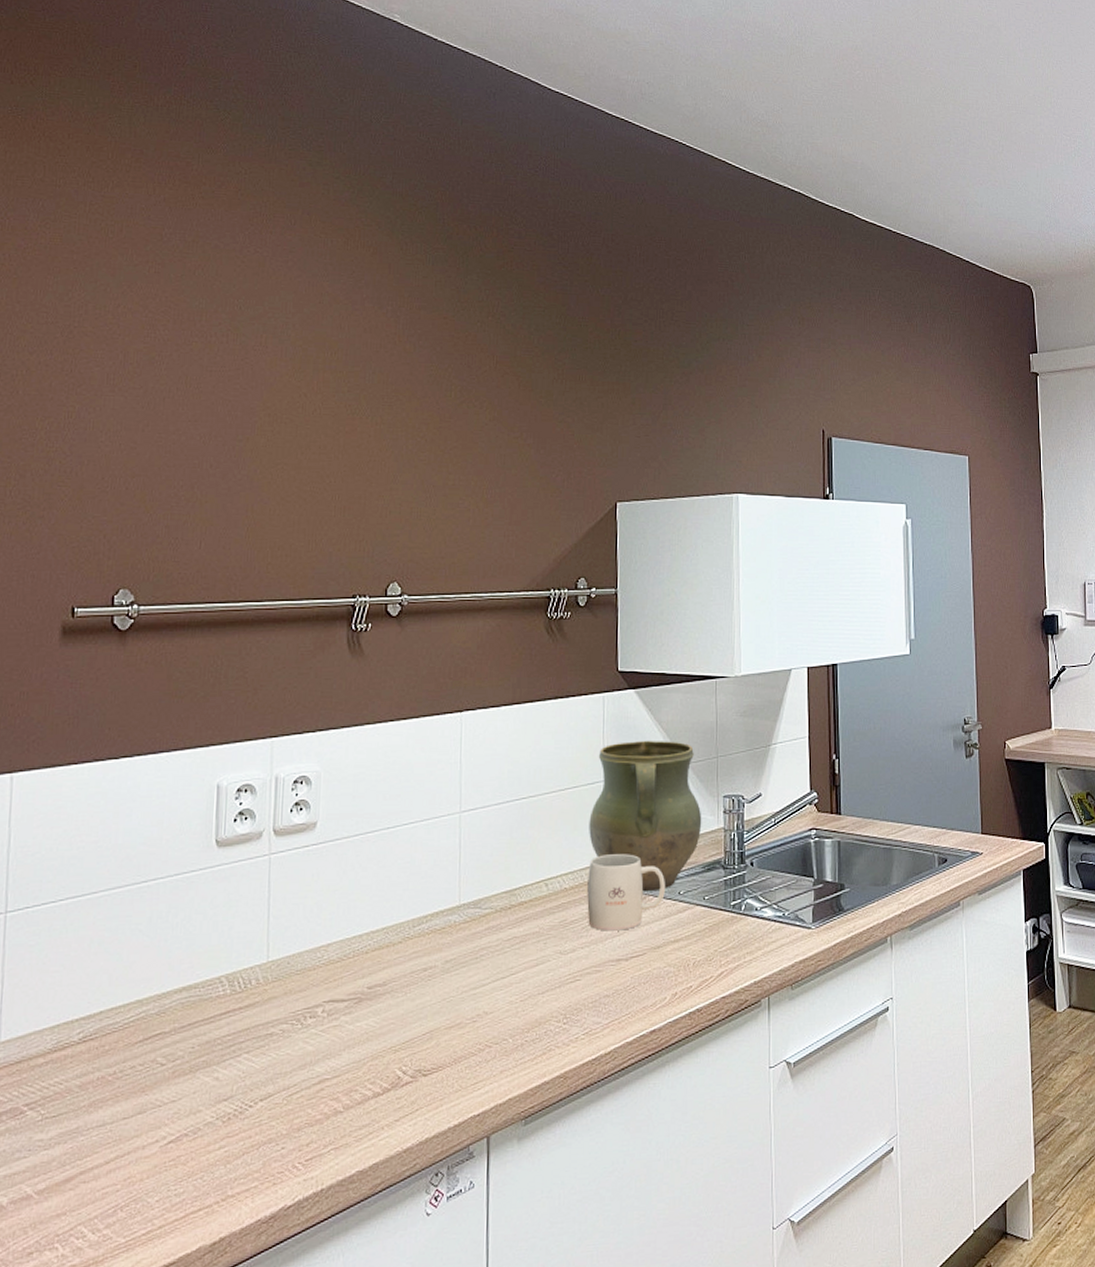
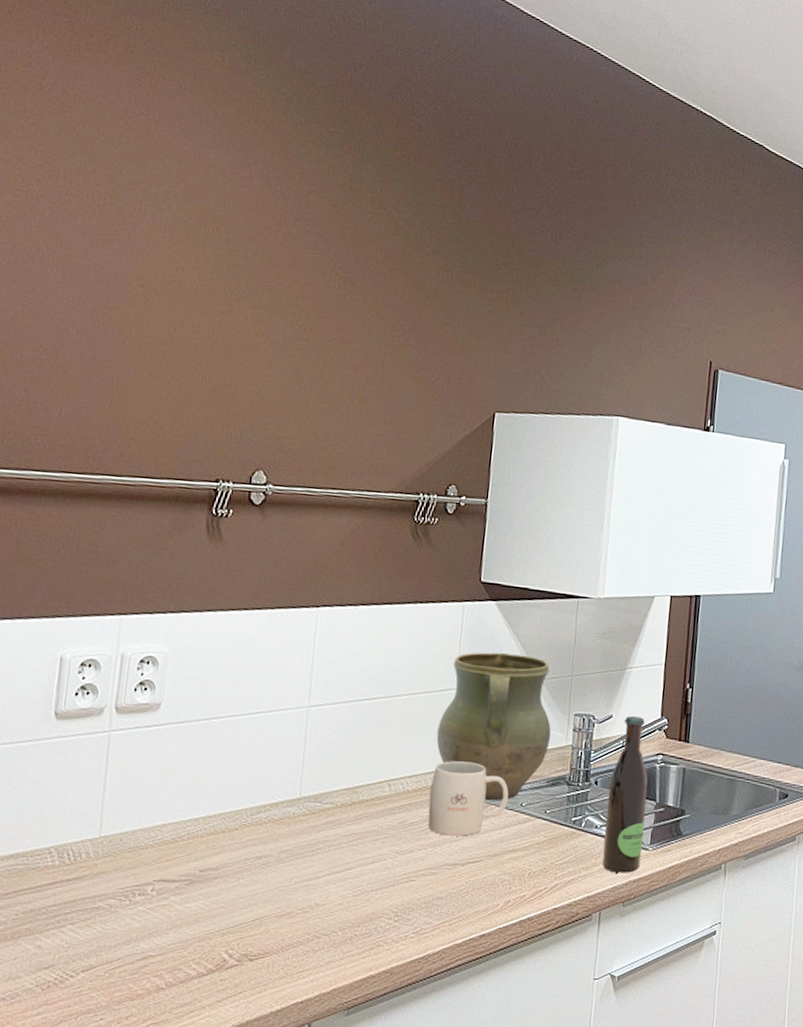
bottle: none [765,792,805,955] -> present [602,715,648,873]

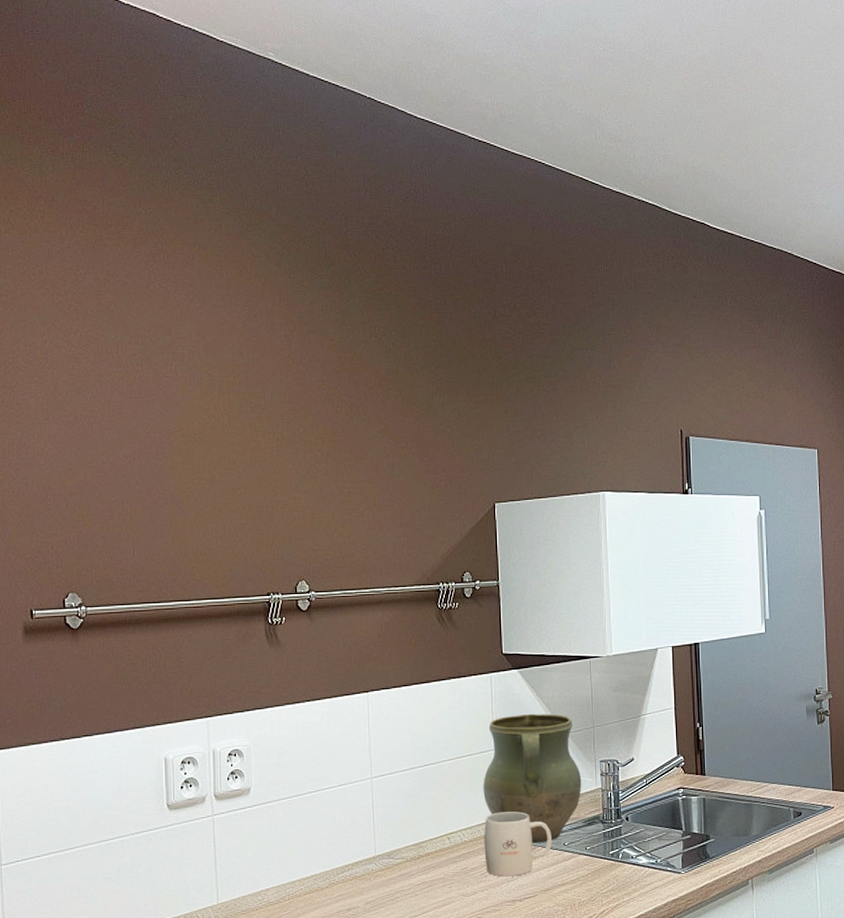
bottle: present [602,715,648,873] -> none [639,756,676,896]

